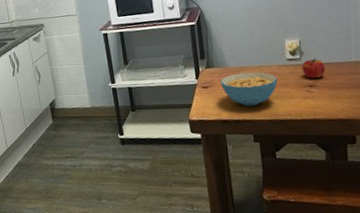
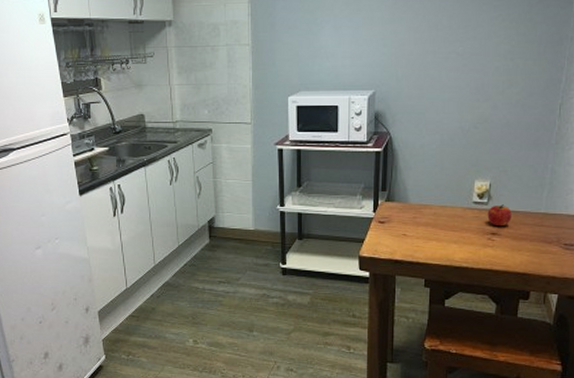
cereal bowl: present [220,71,278,107] -> none [399,211,460,248]

